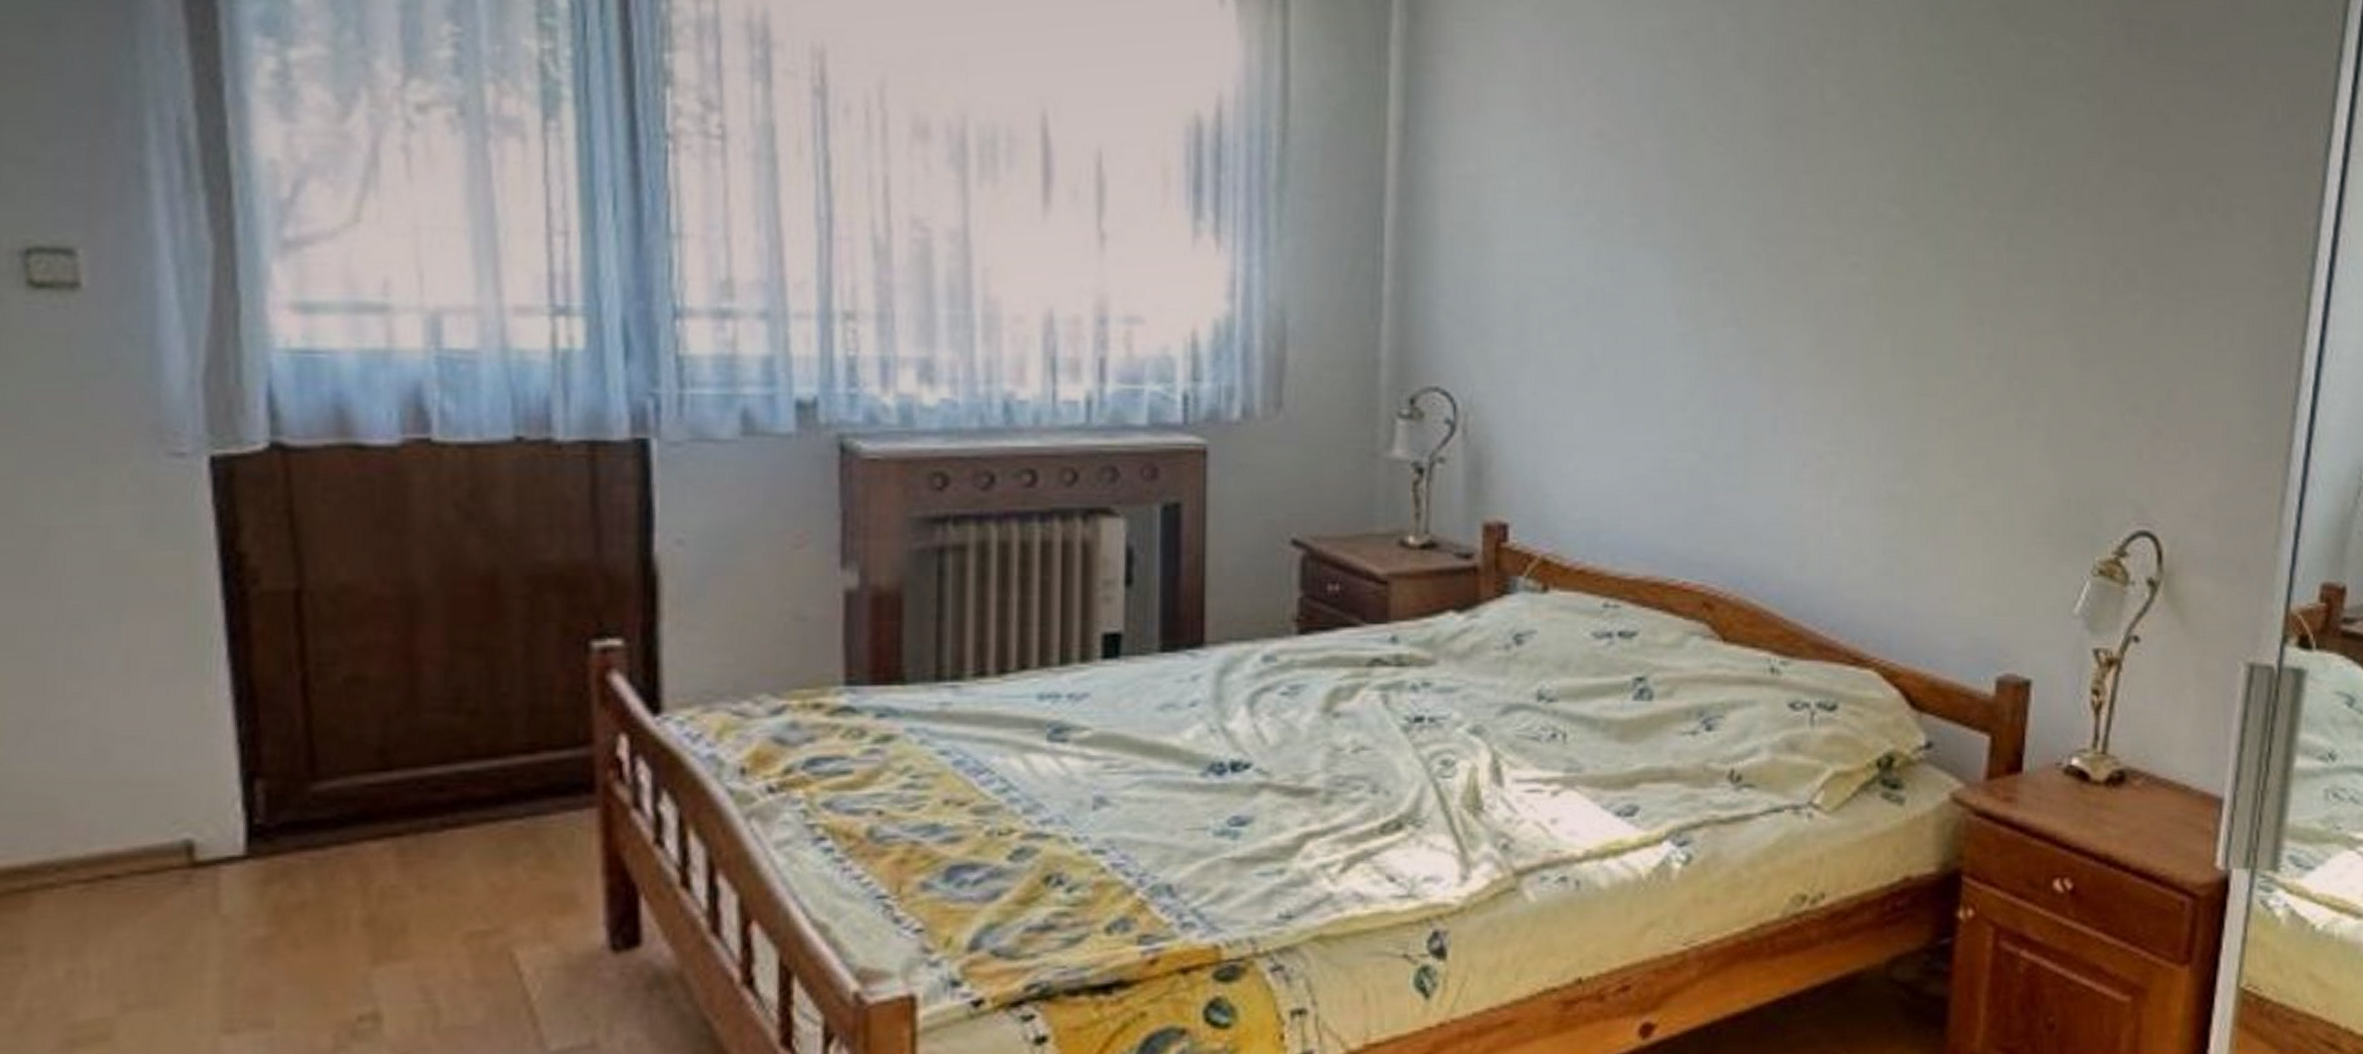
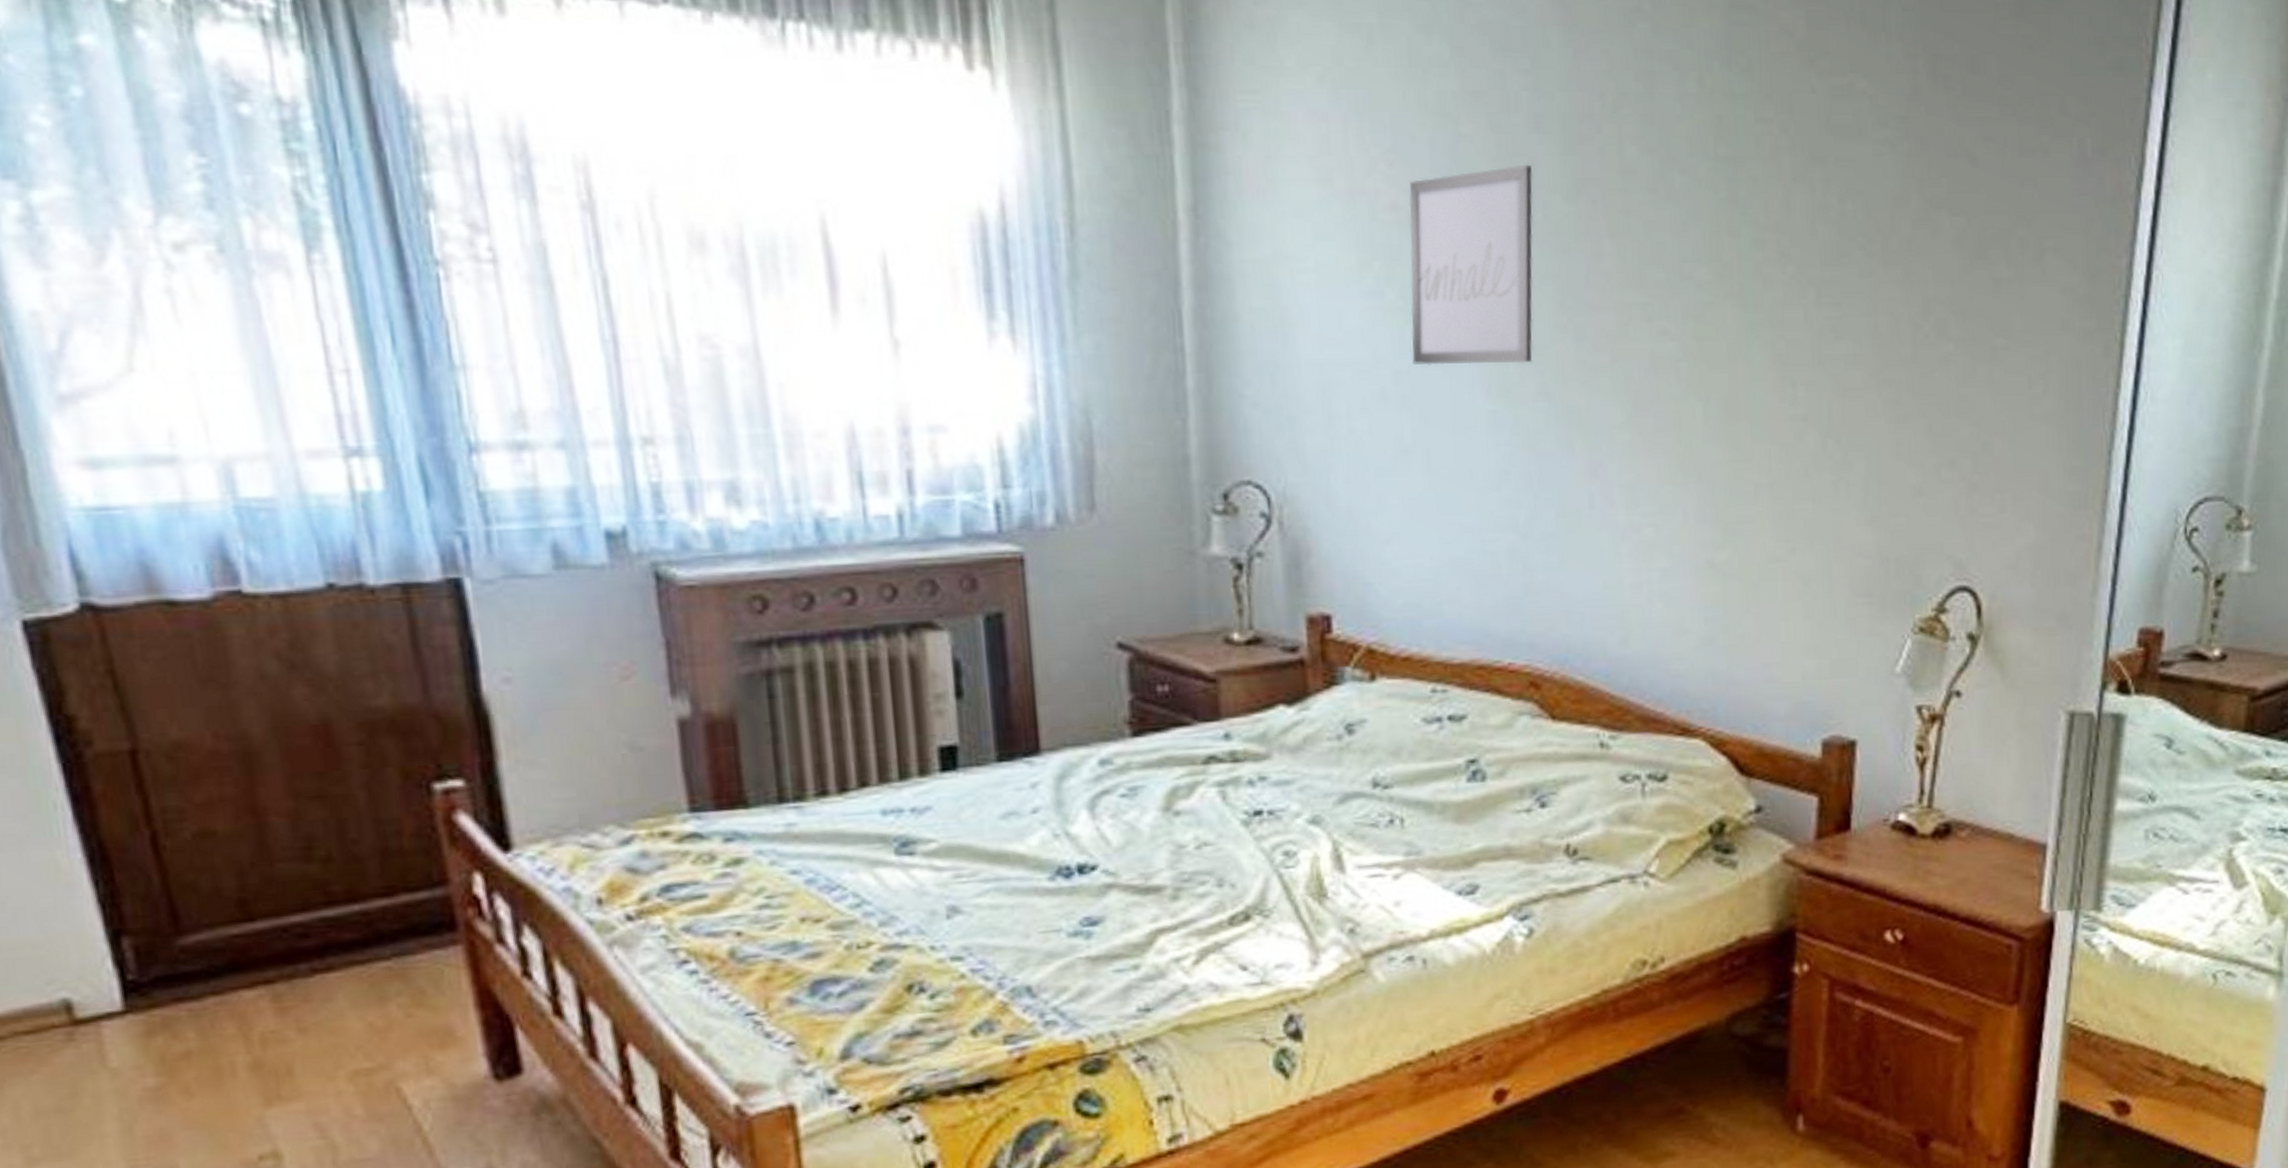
wall art: none [1607,100,1735,288] -> present [1409,164,1533,366]

